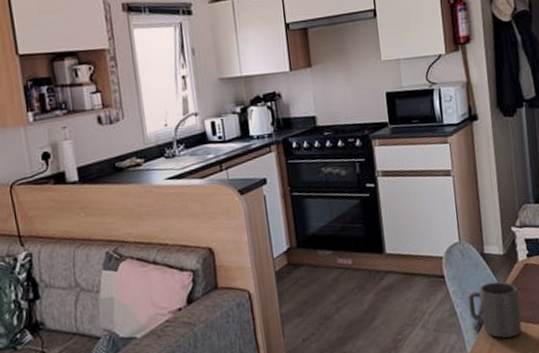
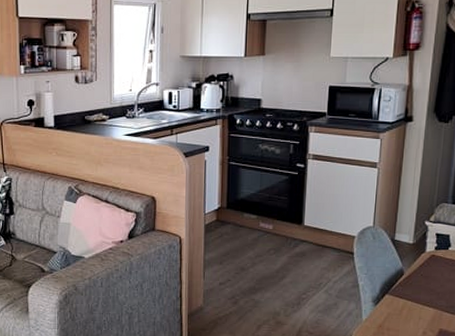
mug: present [468,282,522,338] -> none [371,265,420,315]

